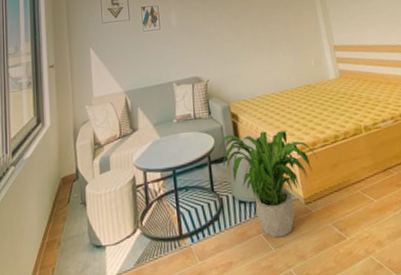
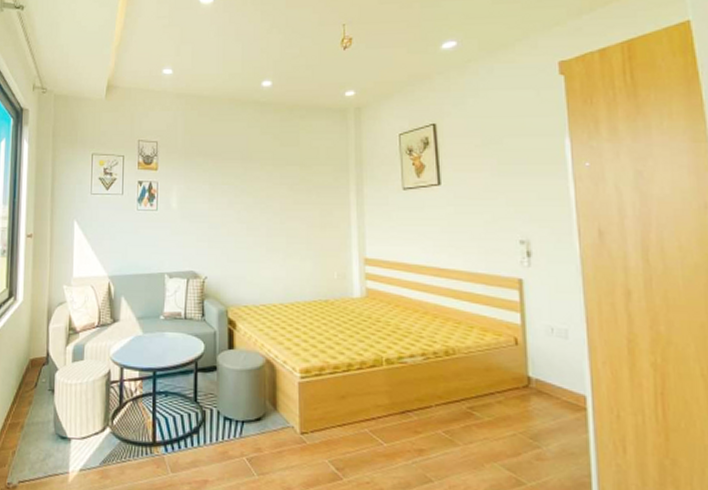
potted plant: present [218,130,317,238] -> none [208,343,323,465]

